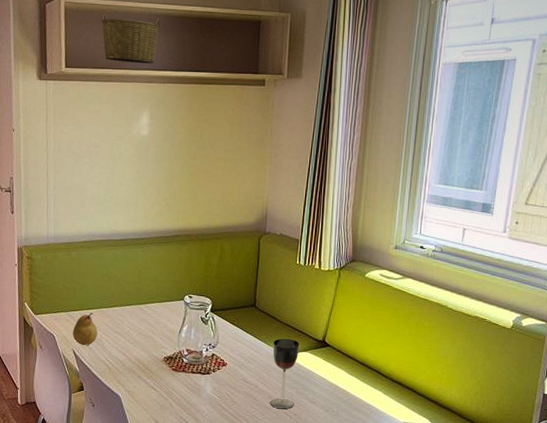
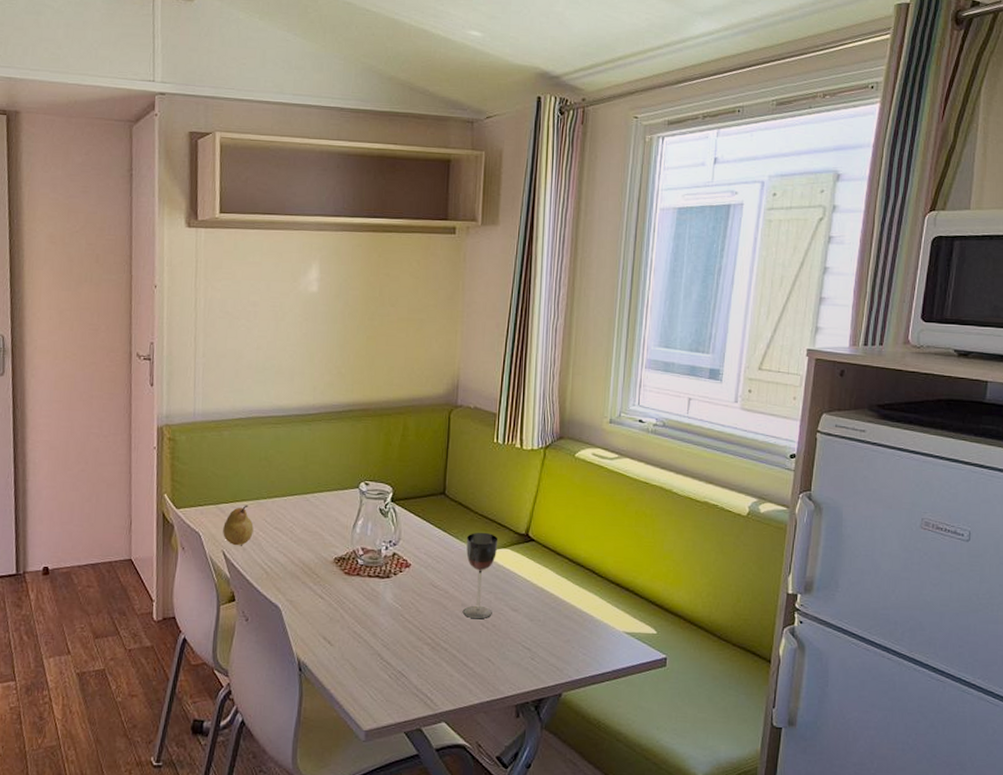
basket: present [102,14,160,64] -> none [264,151,333,209]

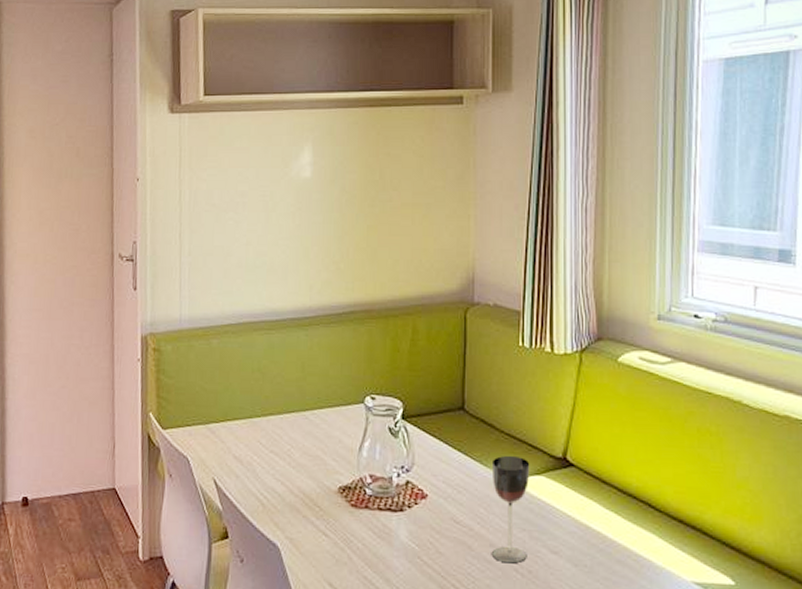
fruit: present [223,505,254,546] -> none [213,424,247,473]

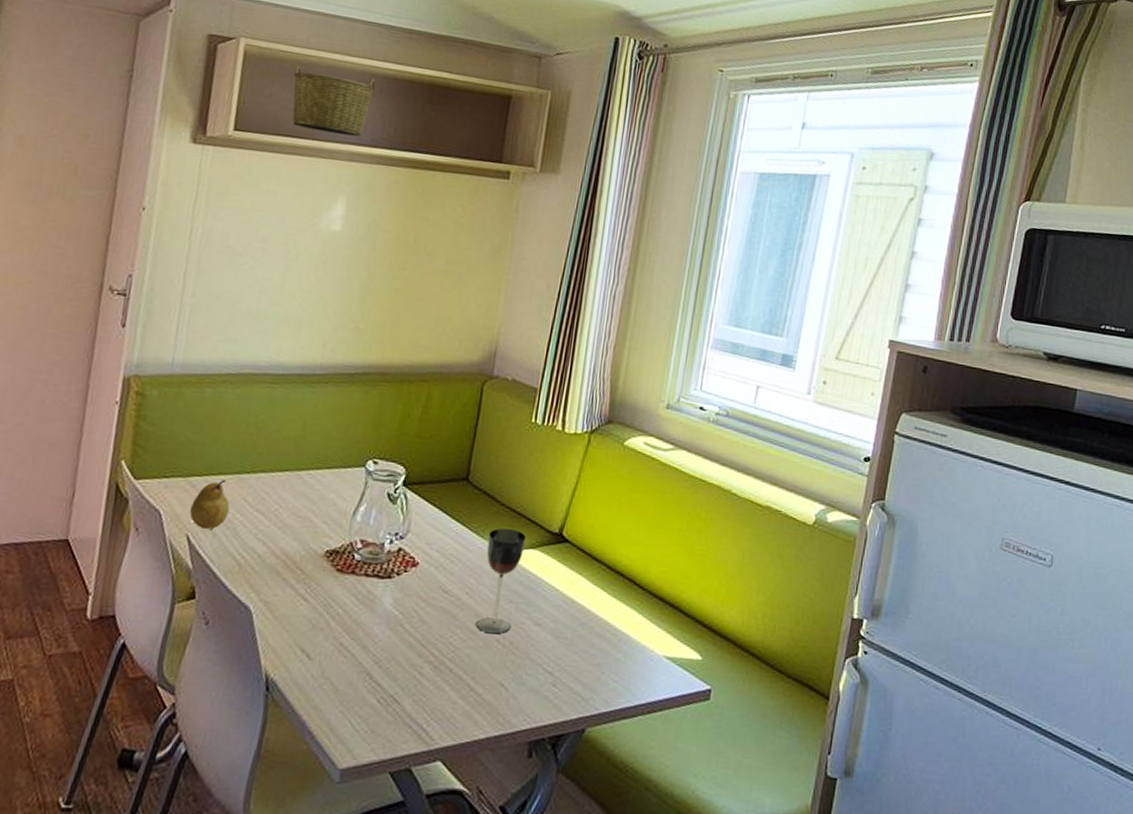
fruit: none [213,424,247,473] -> present [189,479,230,530]
basket: none [250,25,323,84] -> present [292,65,376,137]

